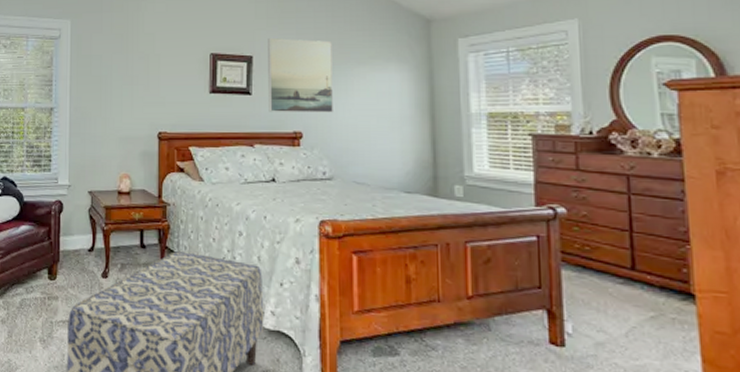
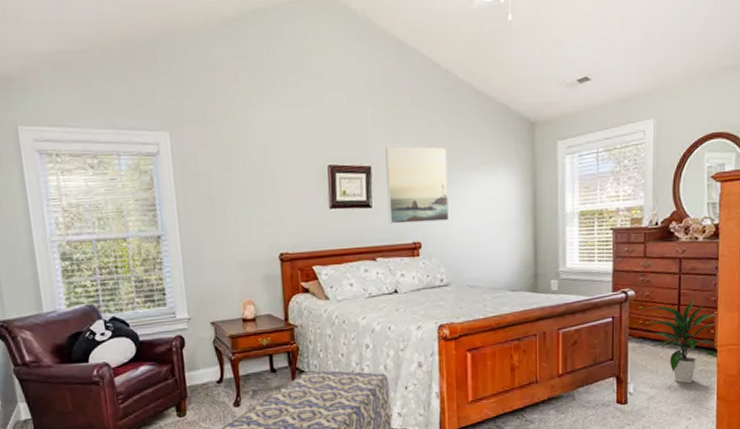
indoor plant: none [588,226,696,335] -> present [649,299,717,384]

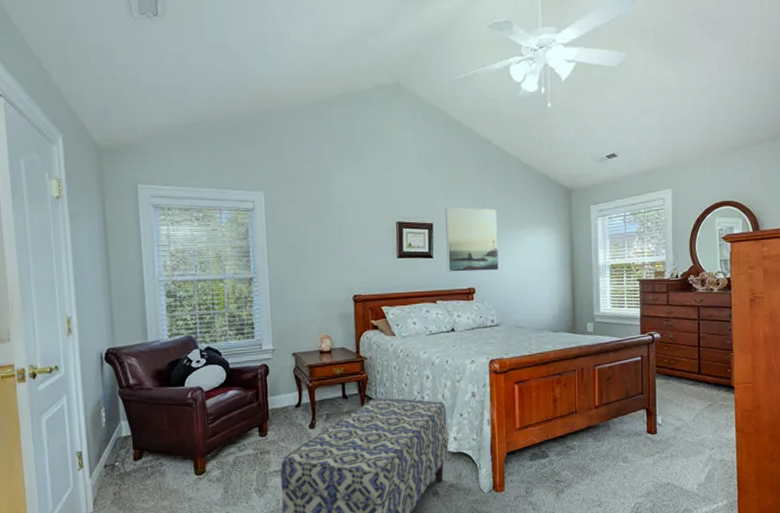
indoor plant: present [649,299,717,384] -> none [673,342,734,417]

